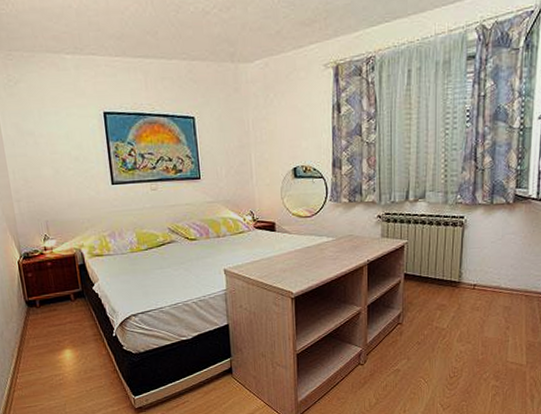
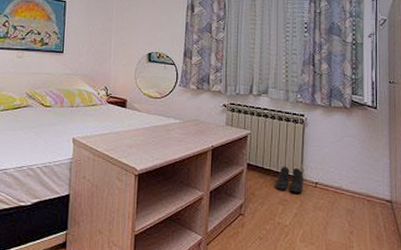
boots: none [434,272,462,297] -> present [276,167,304,193]

